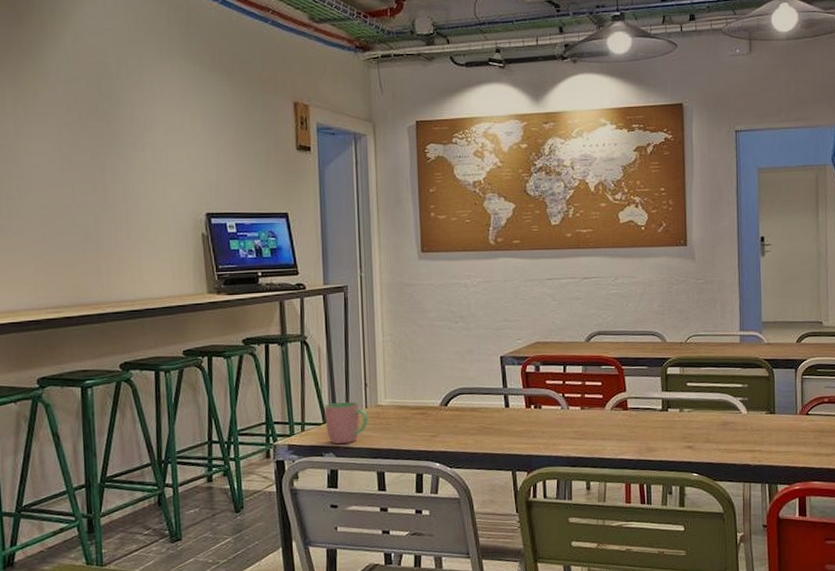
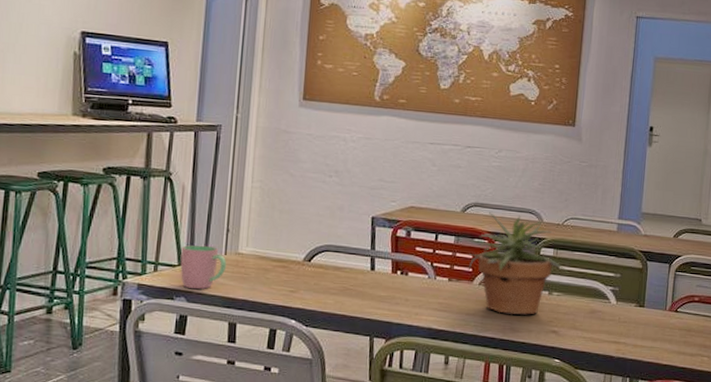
potted plant: none [590,339,697,435] -> present [462,212,568,315]

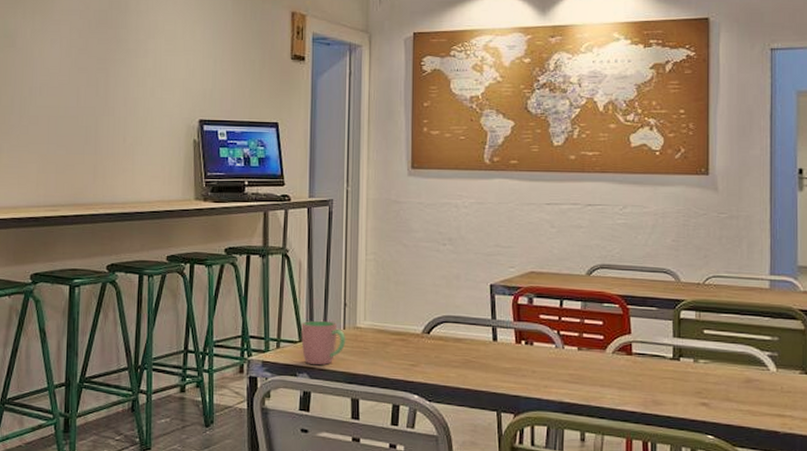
potted plant: present [462,212,568,315] -> none [590,274,715,386]

